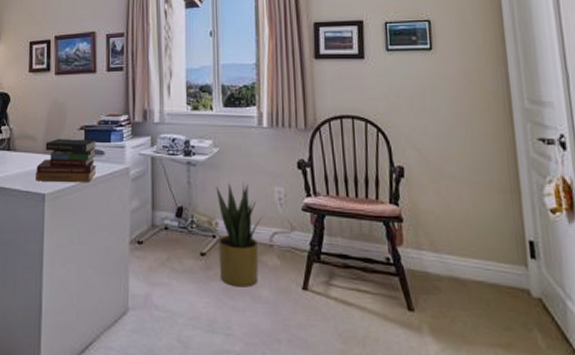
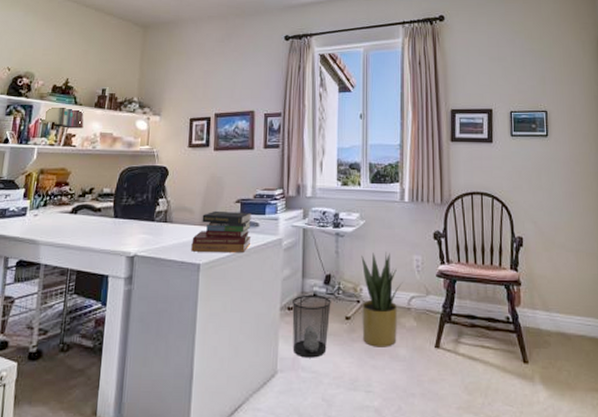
waste bin: none [143,228,184,296] -> present [292,294,331,358]

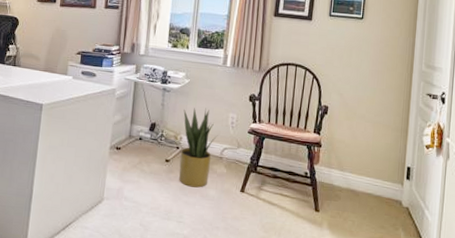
books: present [191,210,252,252] -> none [35,59,90,98]
waste bin: present [292,294,331,358] -> none [118,138,154,191]

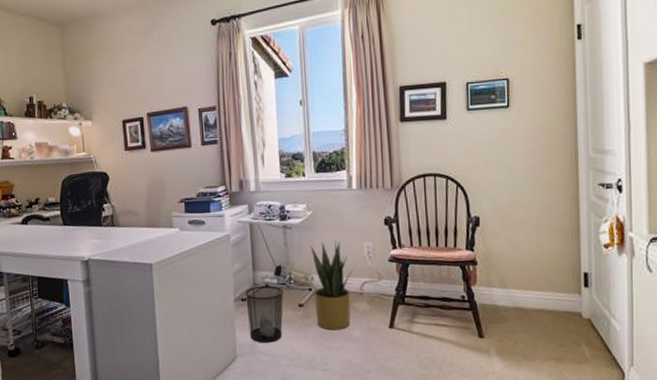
waste bin: none [118,138,154,191] -> present [245,285,284,343]

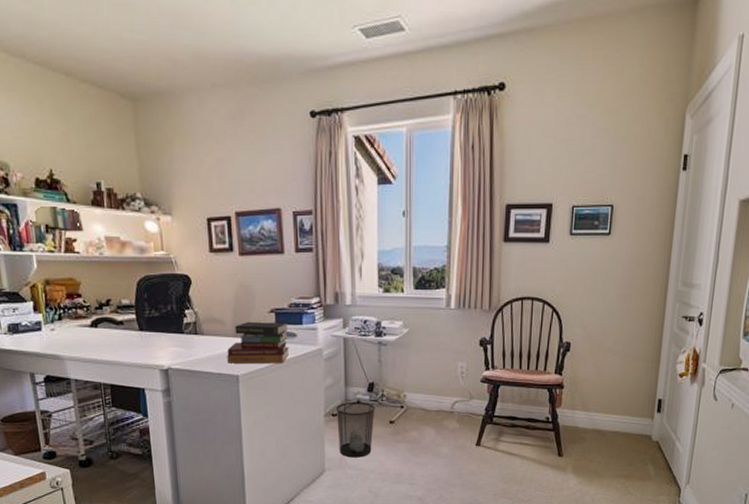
books: none [141,211,199,253] -> present [227,321,290,363]
planter: present [310,240,354,331] -> none [405,359,447,447]

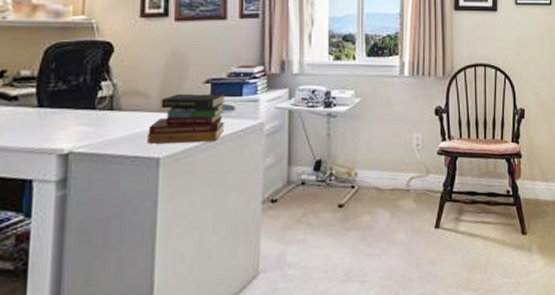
waste bin: present [336,401,375,458] -> none [276,183,322,254]

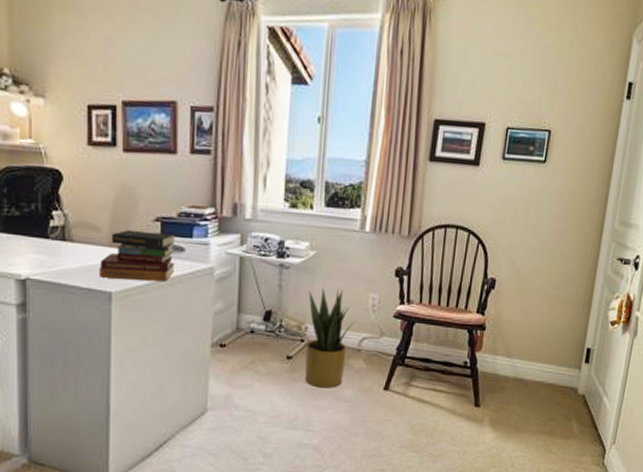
planter: none [356,131,402,234] -> present [304,287,355,388]

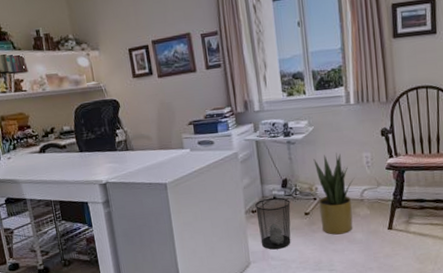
books: present [99,229,176,281] -> none [154,132,210,174]
waste bin: none [225,331,271,397] -> present [255,197,291,250]

